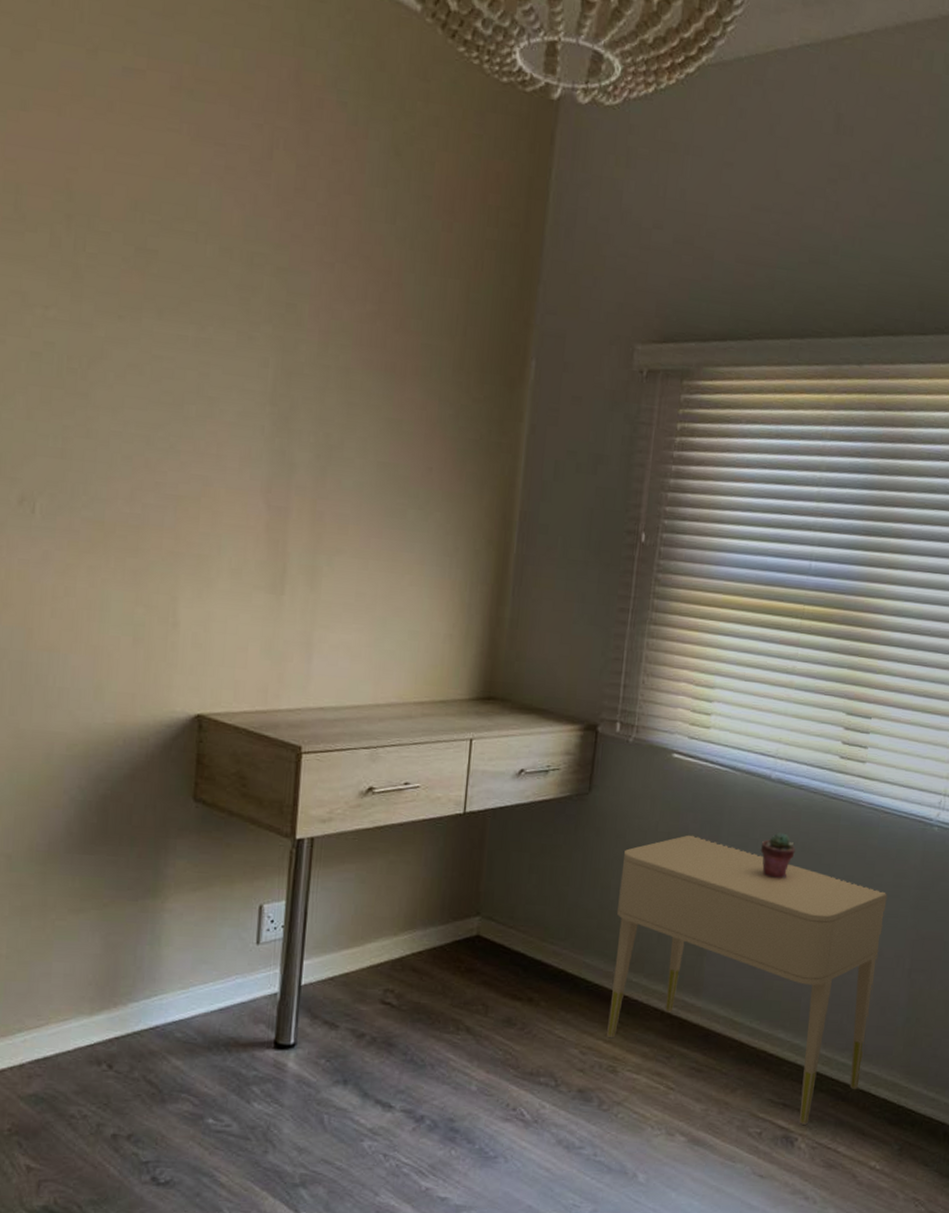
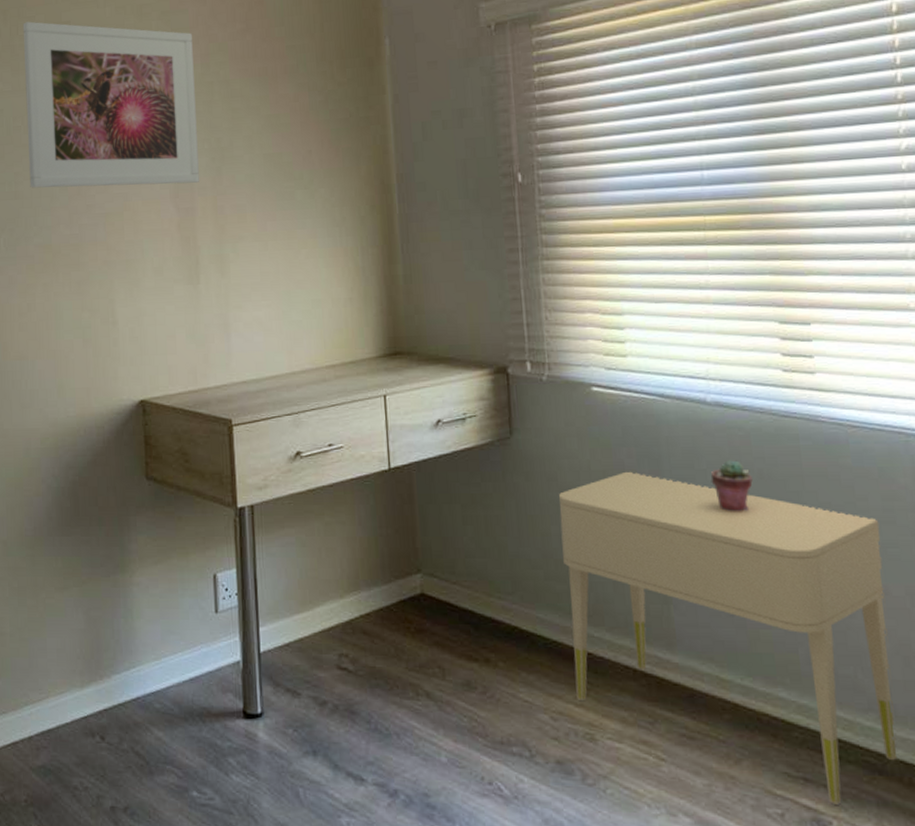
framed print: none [82,237,312,480] -> present [23,21,199,188]

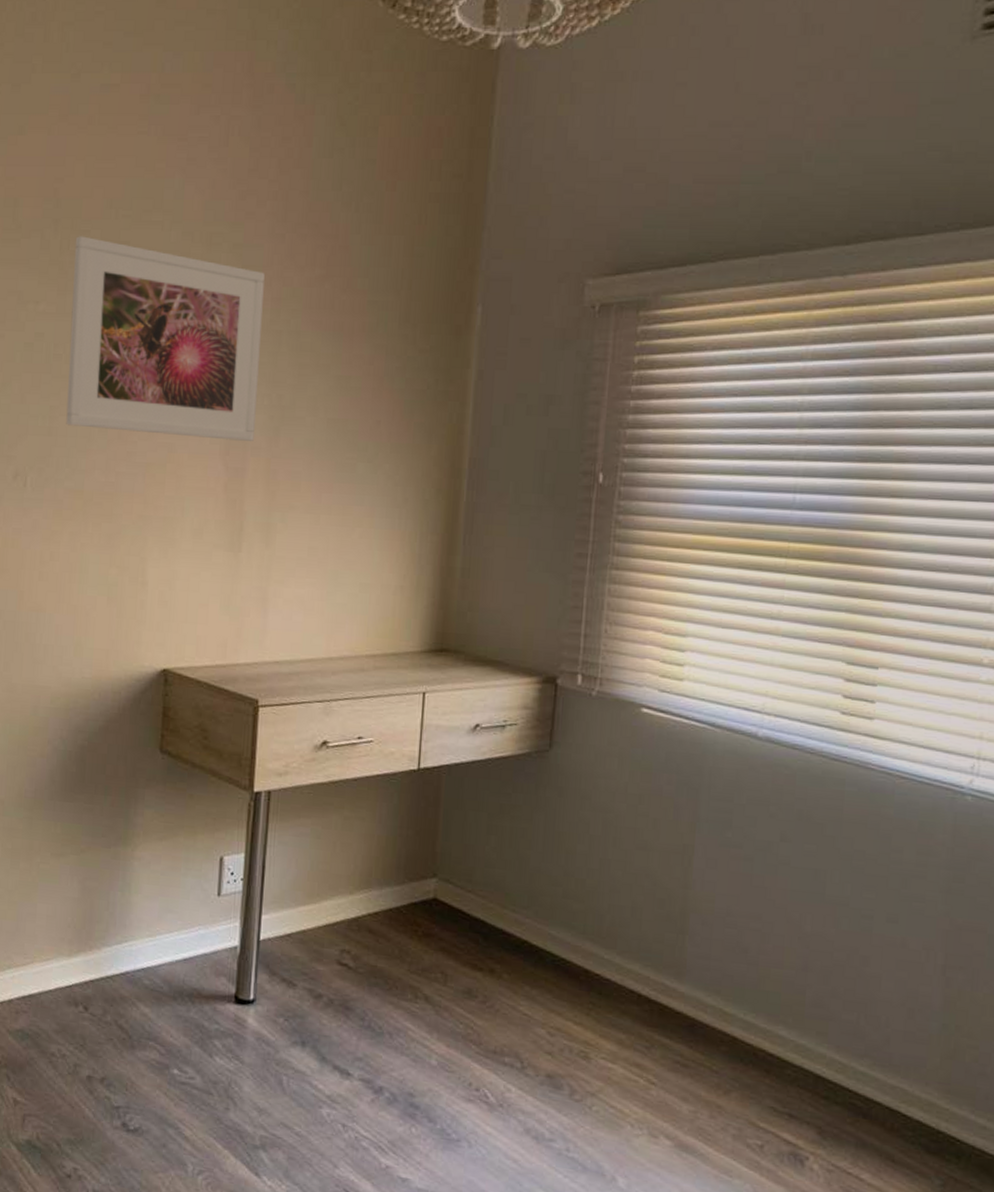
nightstand: present [558,471,897,805] -> none [577,797,910,1142]
potted succulent: present [710,460,753,512] -> none [748,797,791,851]

